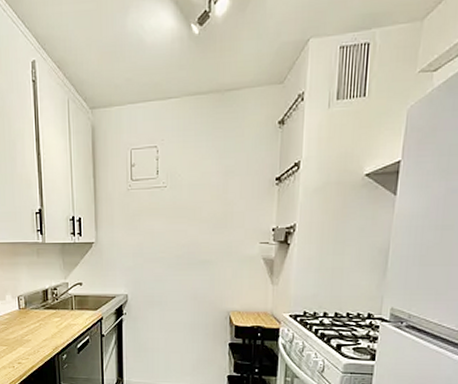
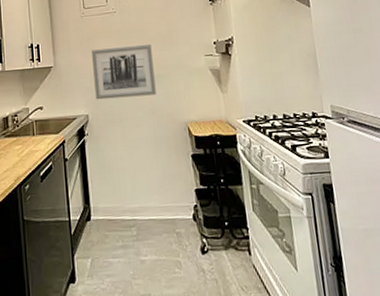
wall art: none [136,225,202,281] -> present [92,43,156,100]

